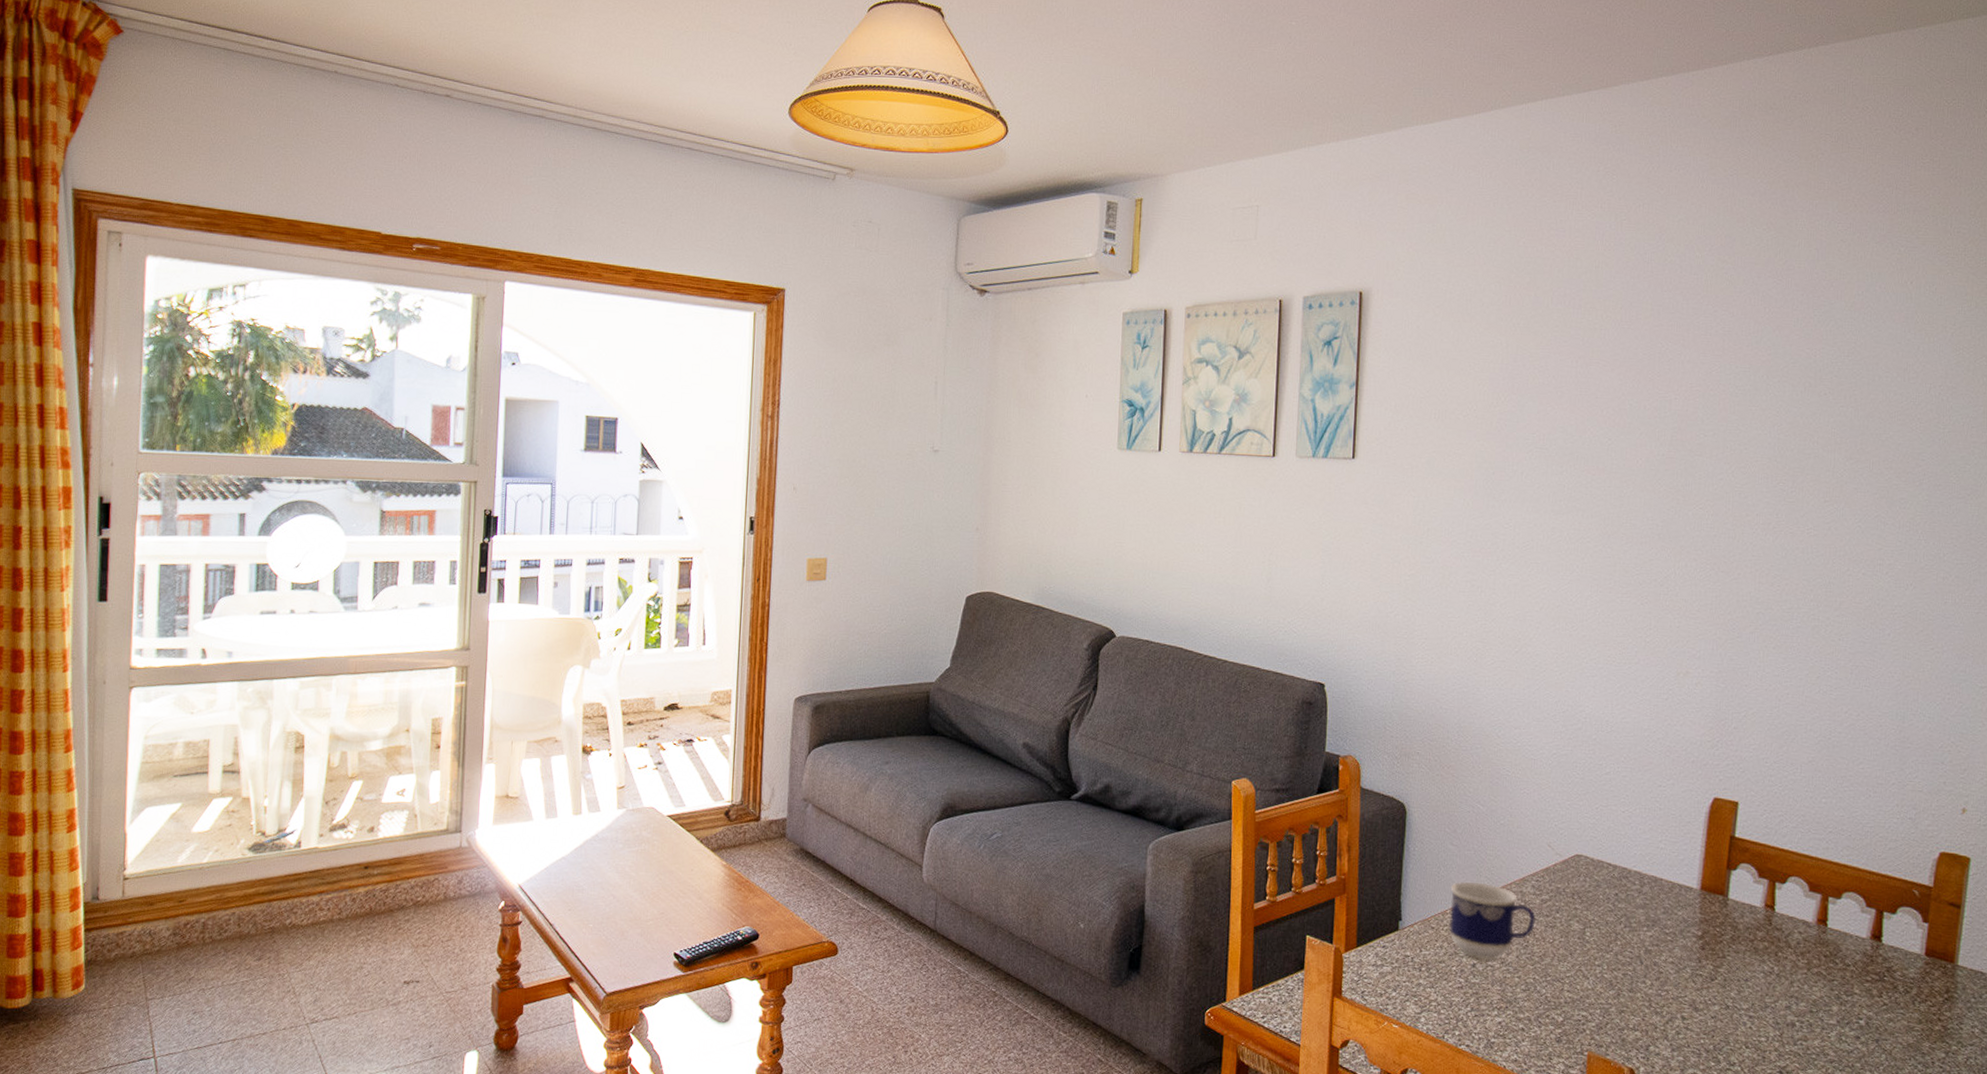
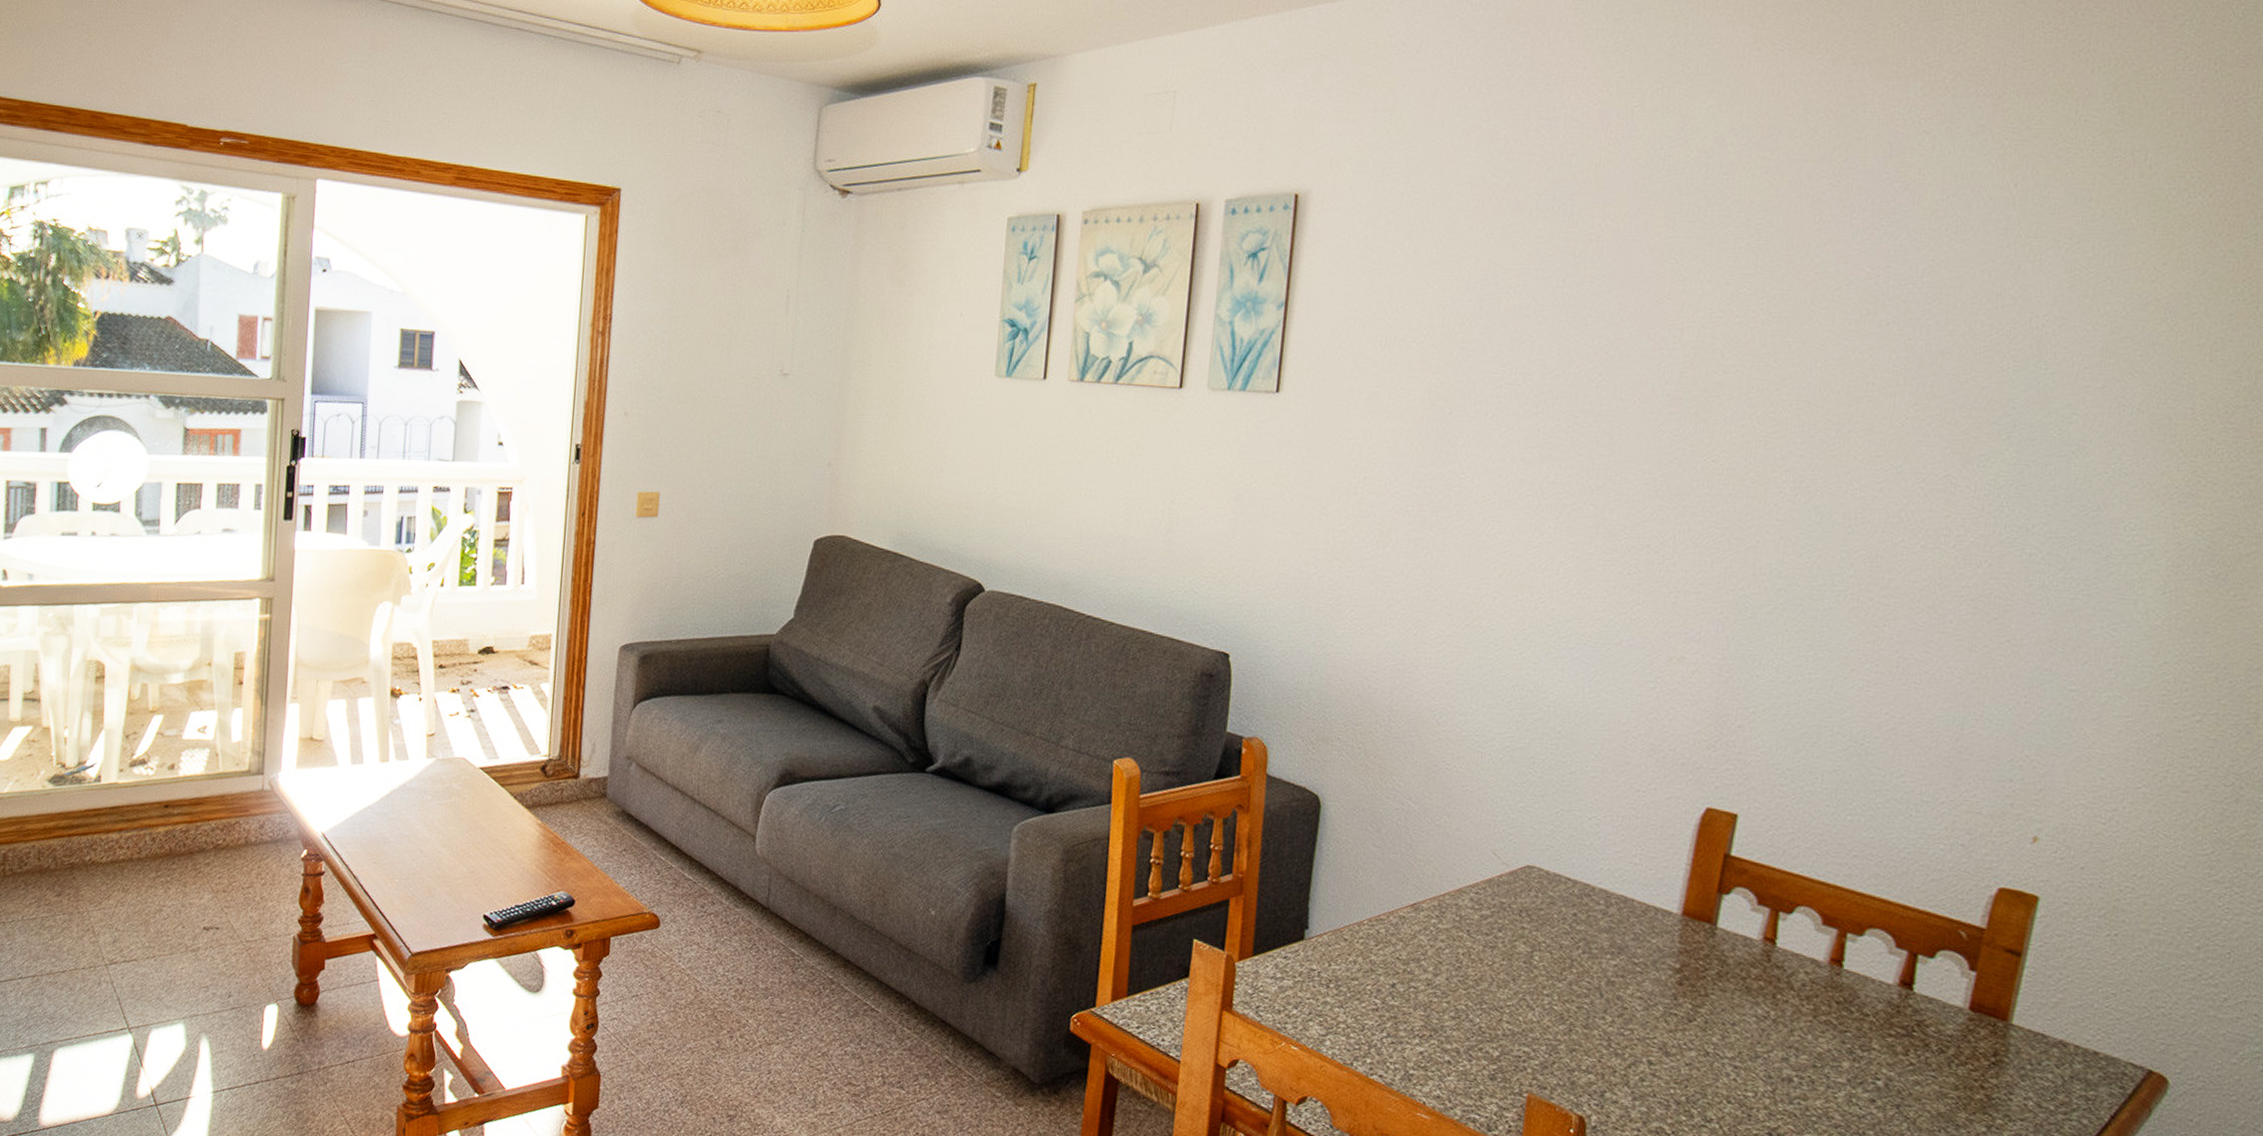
cup: present [1449,881,1536,960] -> none [1365,889,1473,981]

